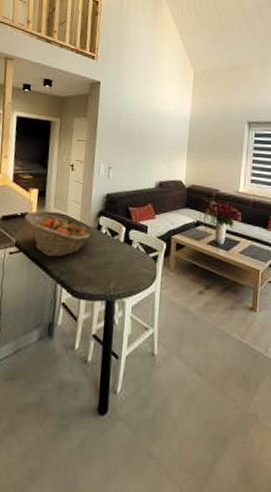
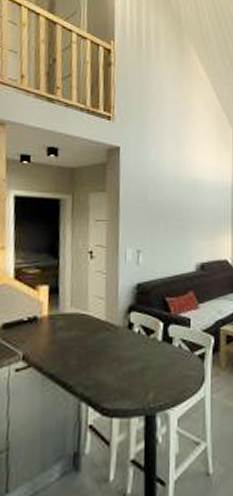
fruit basket: present [24,212,90,258] -> none [32,314,120,370]

